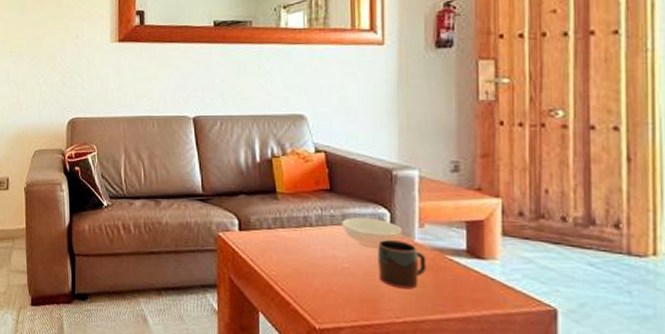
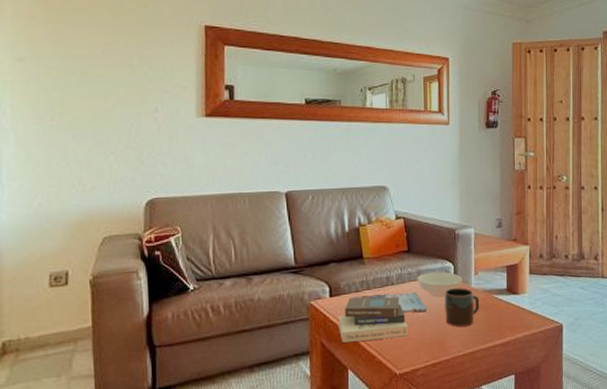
books: none [247,233,331,288] -> present [337,297,409,343]
magazine: none [264,234,354,262] -> present [352,292,427,313]

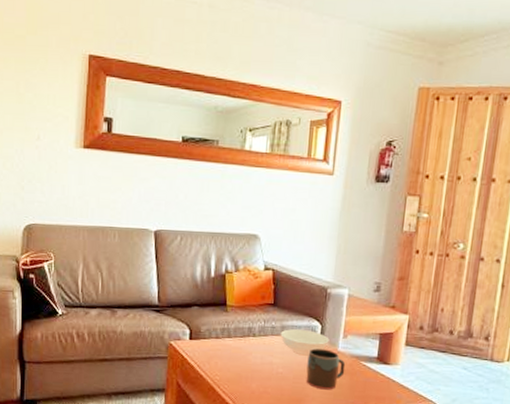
books: present [337,297,409,343] -> none [195,342,266,390]
magazine: present [352,292,427,313] -> none [212,342,287,367]

